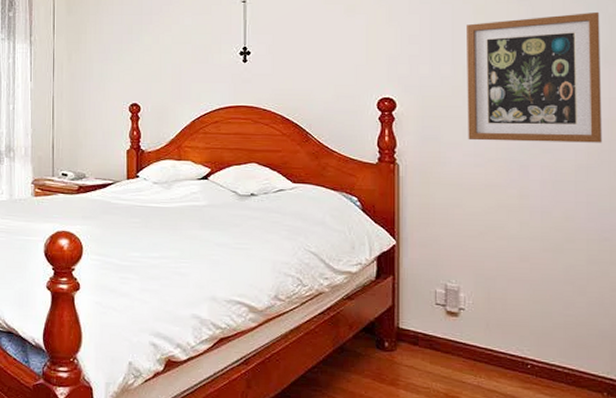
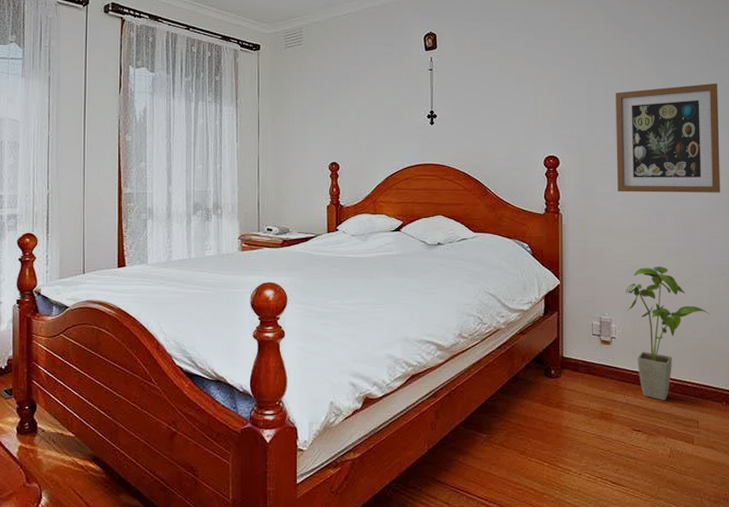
house plant: none [478,227,587,386] -> present [626,266,710,400]

